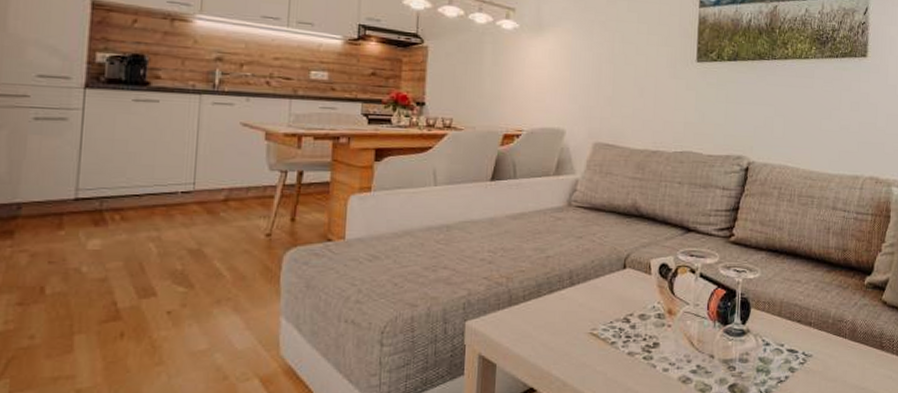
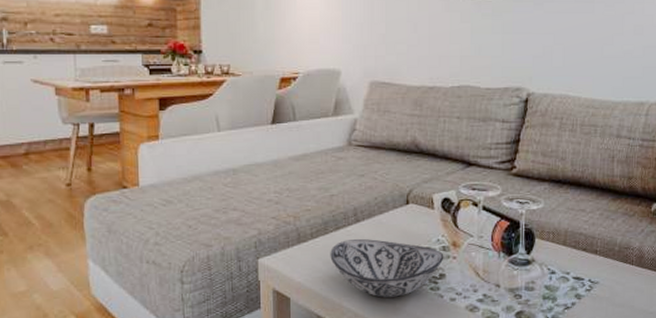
decorative bowl: none [541,304,659,366] -> present [330,239,444,298]

